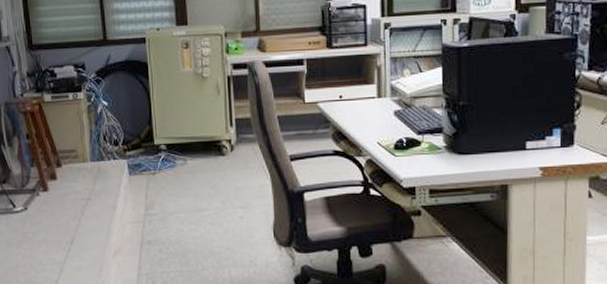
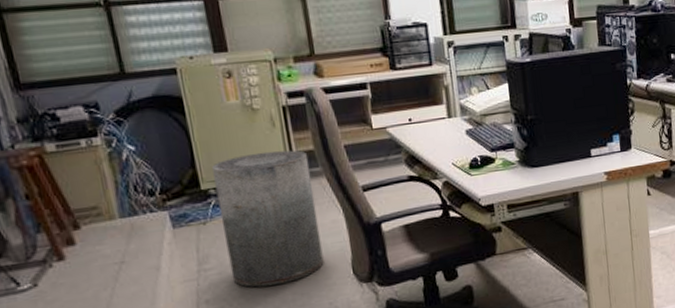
trash can: none [165,115,249,236] -> present [212,150,324,288]

